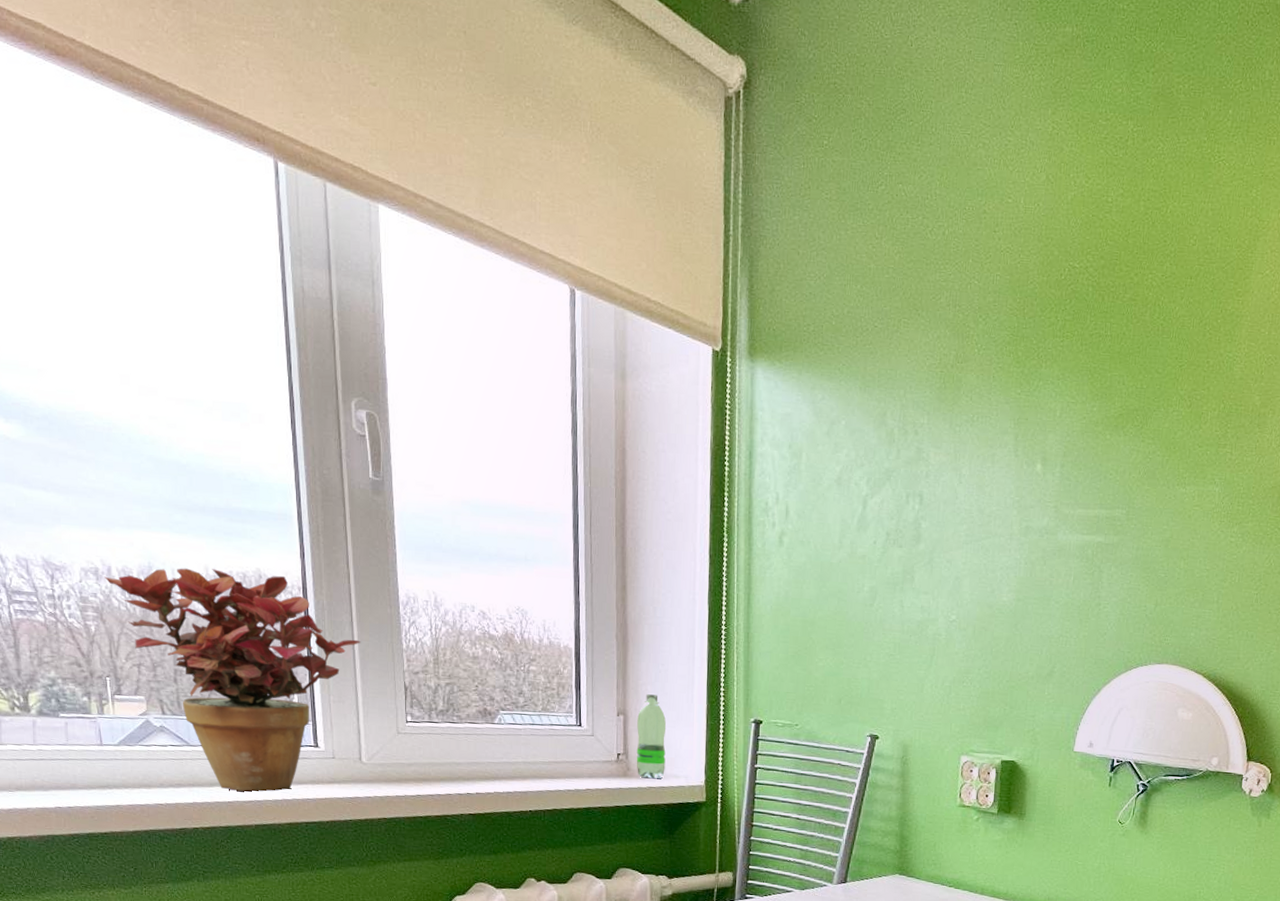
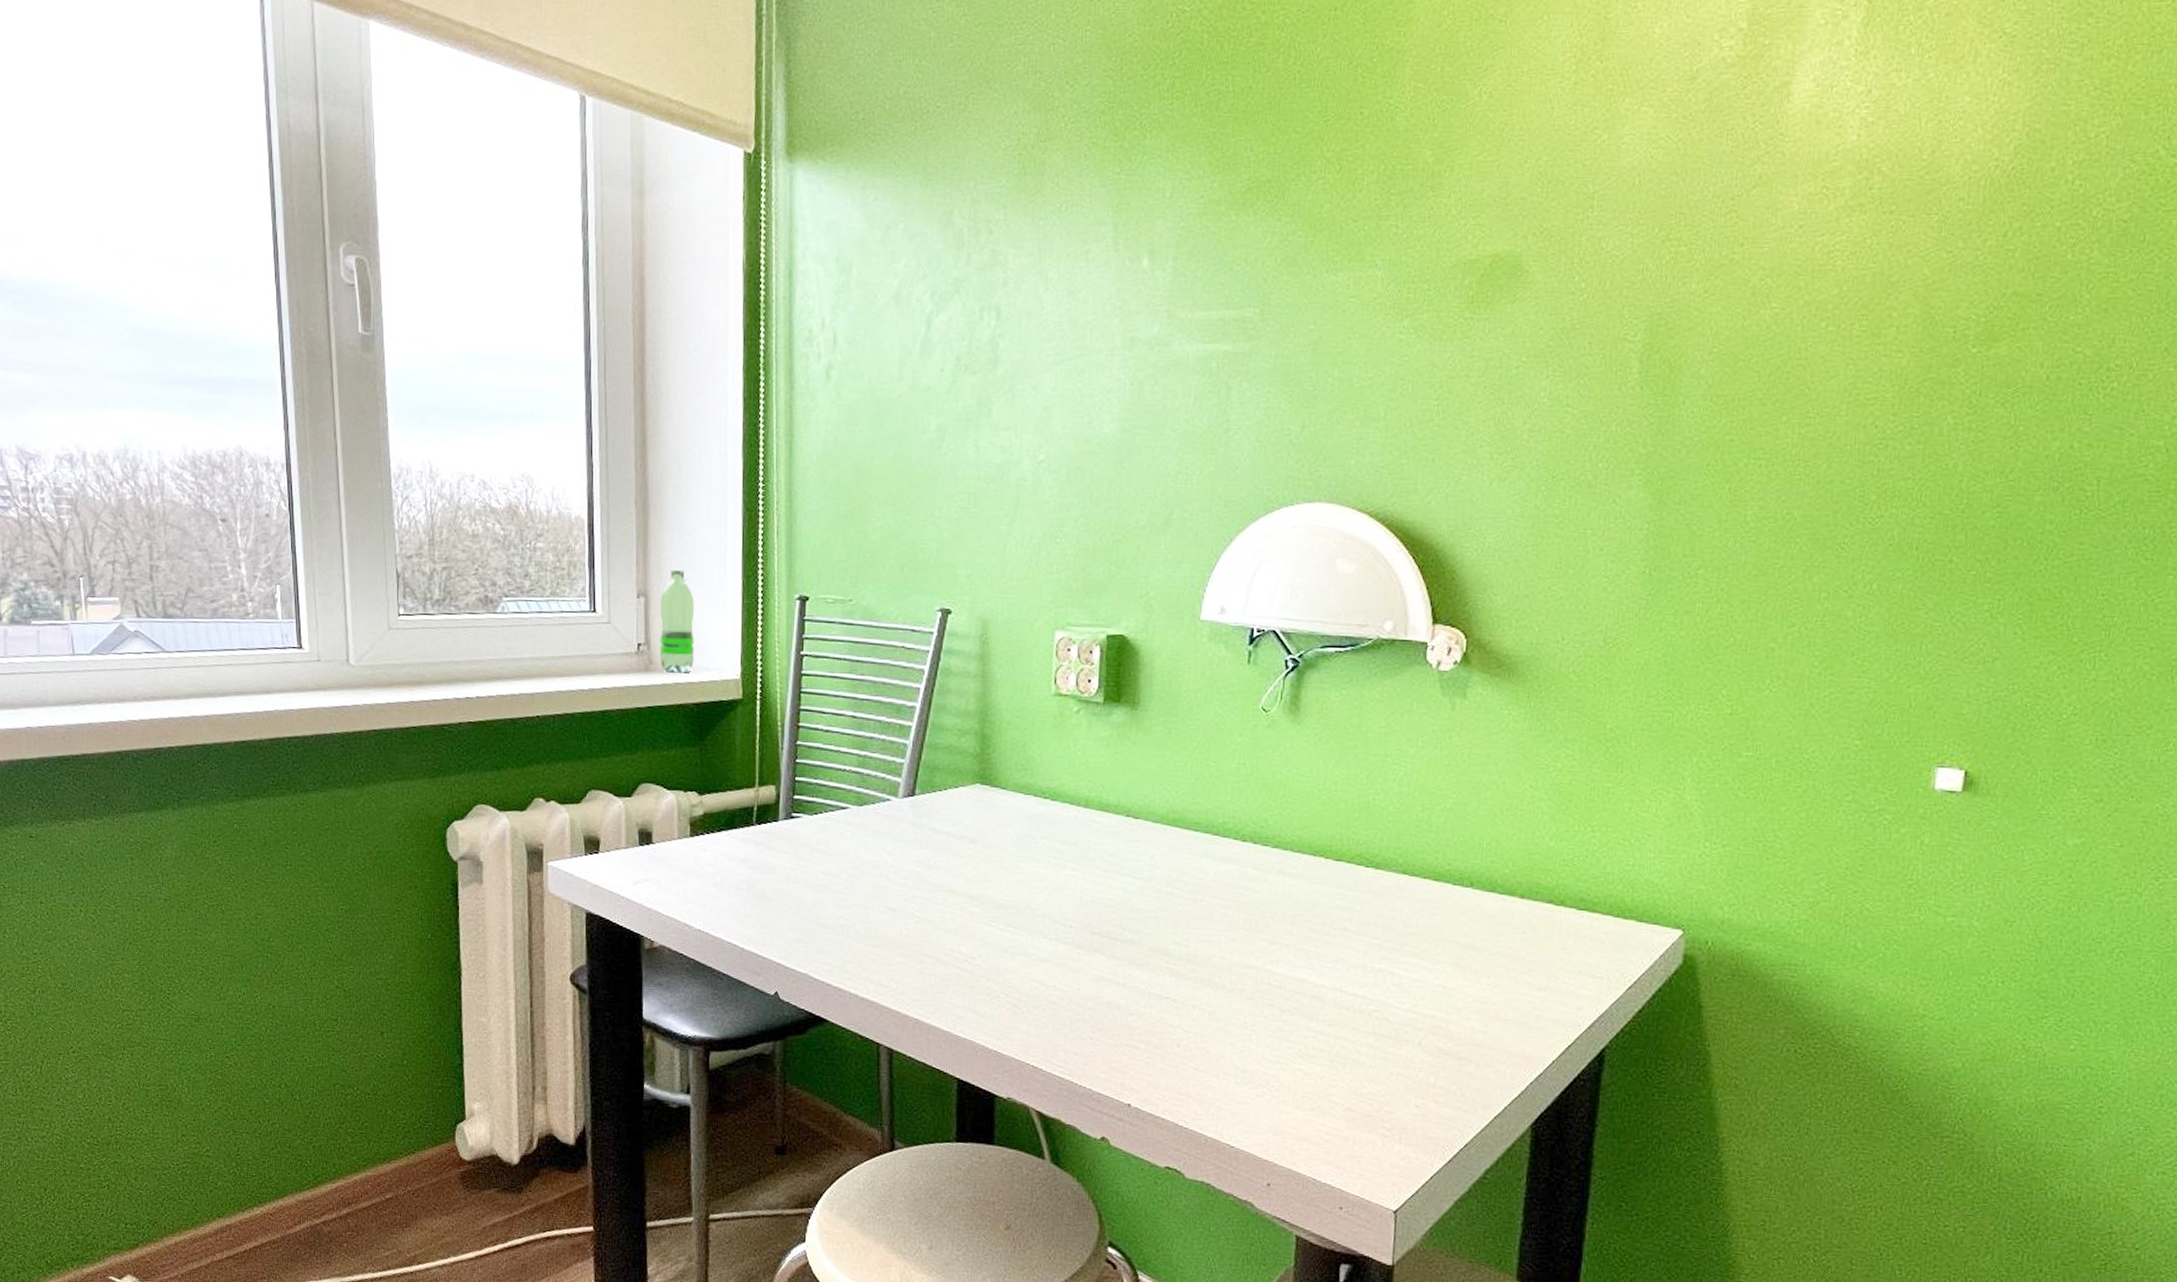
potted plant: present [104,568,360,792] -> none [79,448,348,703]

